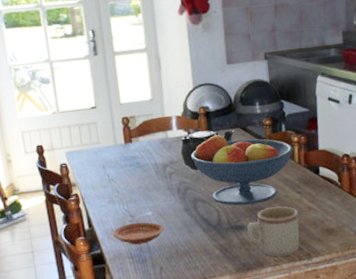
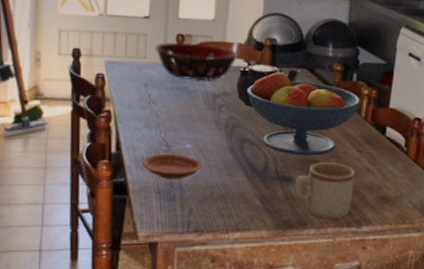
decorative bowl: none [105,121,179,156] -> present [154,41,239,81]

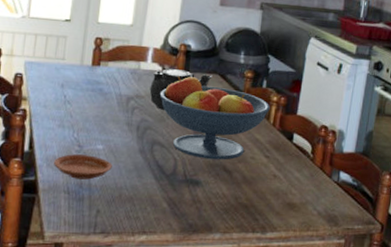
decorative bowl: present [154,41,239,81] -> none [73,44,154,84]
mug: present [295,162,356,220] -> none [202,167,262,225]

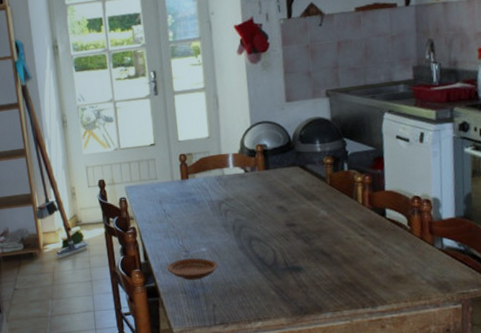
teapot: present [149,68,212,110] -> none [236,168,293,208]
fruit bowl: present [159,75,270,160] -> none [246,173,356,246]

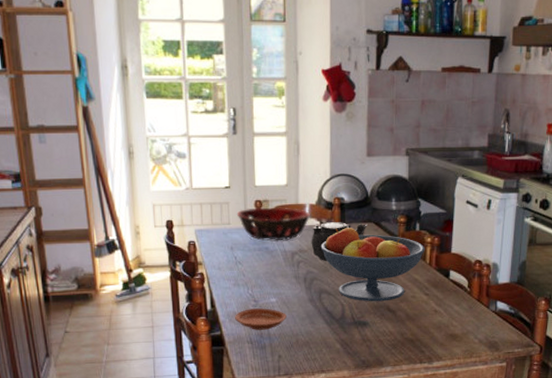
decorative bowl: none [162,158,235,193] -> present [236,207,311,241]
teapot: none [236,168,293,208] -> present [311,221,368,261]
fruit bowl: none [246,173,356,246] -> present [320,227,425,302]

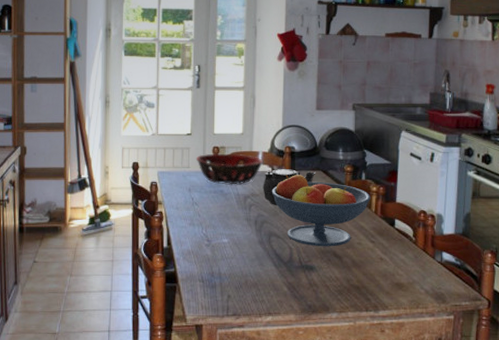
plate: present [235,308,287,330] -> none [189,248,237,269]

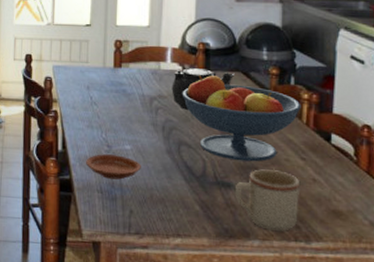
plate: none [189,248,237,269] -> present [86,154,141,180]
decorative bowl: present [195,153,264,185] -> none [95,47,173,84]
mug: none [317,253,370,305] -> present [236,169,301,231]

